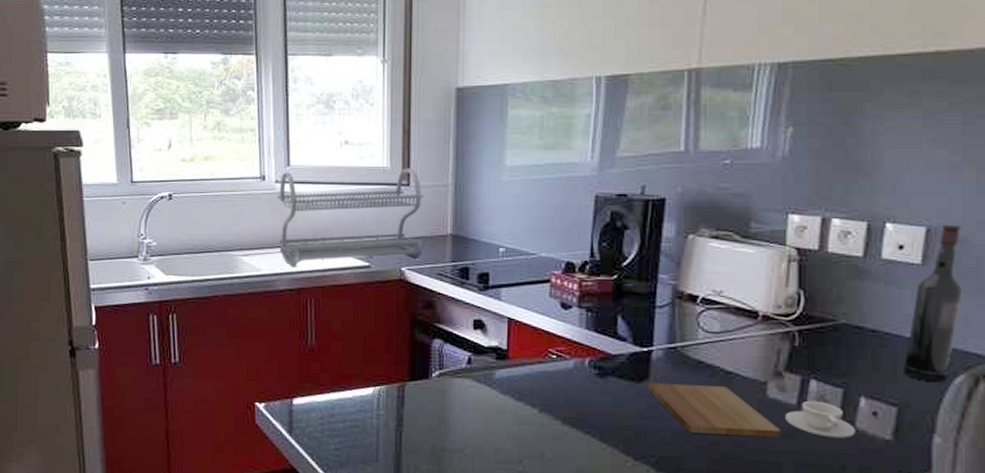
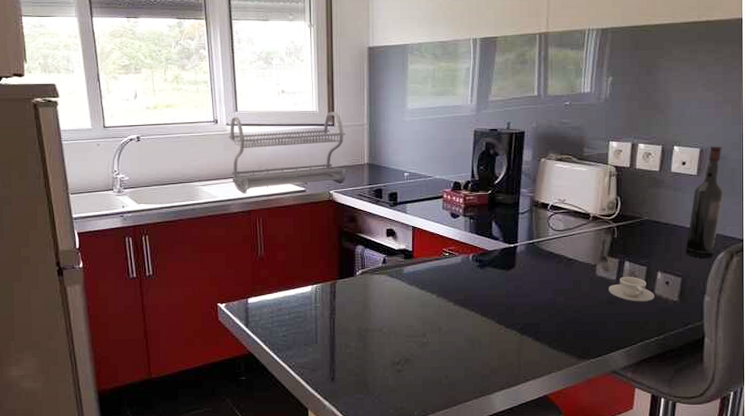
cutting board: present [647,382,781,438] -> none [514,269,606,306]

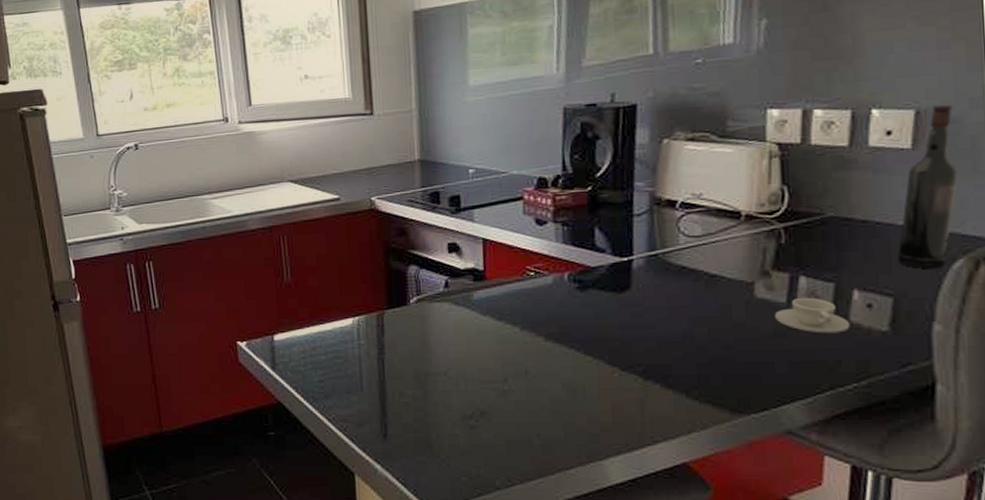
dish rack: present [229,111,349,194] -> none [242,97,394,206]

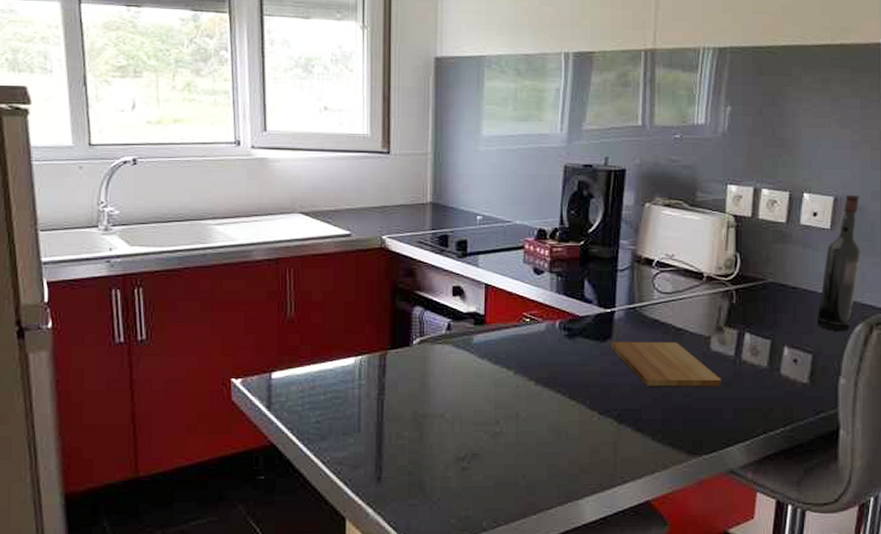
cutting board: none [629,290,771,340] -> present [610,341,722,387]
teacup: present [775,297,850,334] -> none [725,351,781,384]

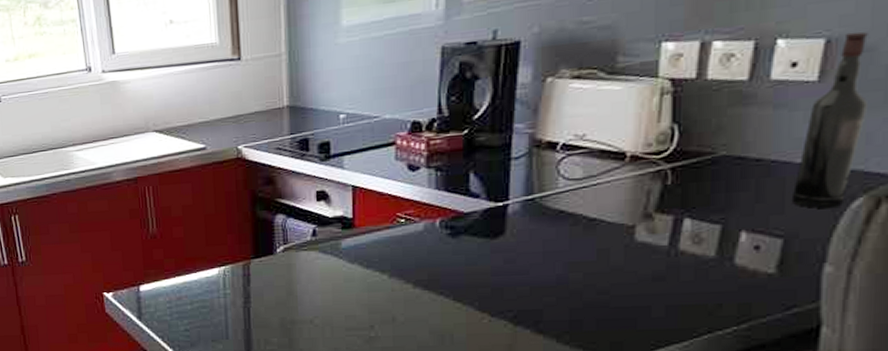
cutting board: present [610,341,722,387] -> none [503,234,650,284]

